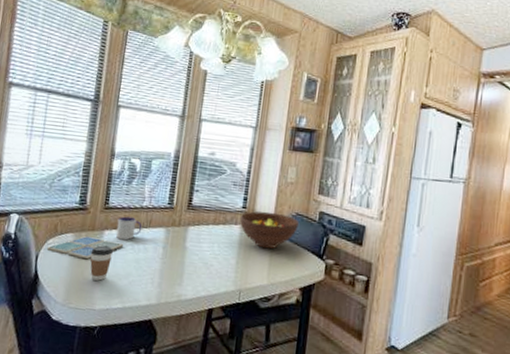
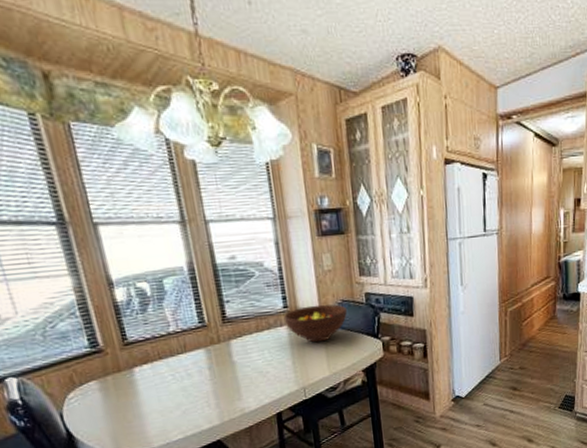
drink coaster: present [47,235,124,260] -> none [69,376,163,406]
coffee cup: present [90,245,113,281] -> none [125,383,155,421]
mug: present [116,216,142,240] -> none [144,346,178,373]

